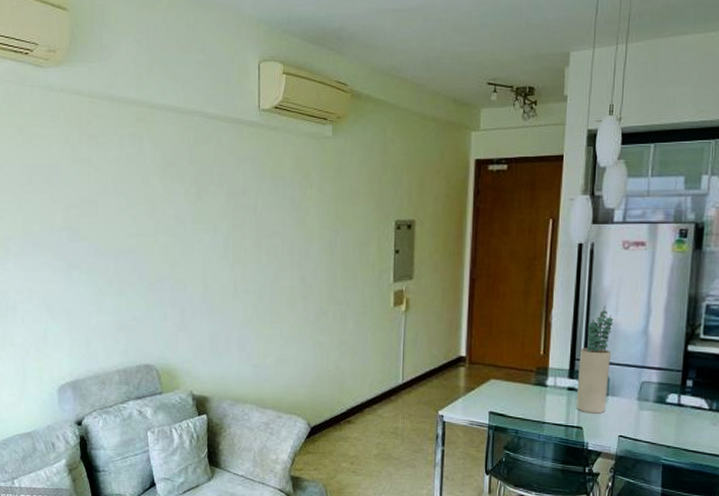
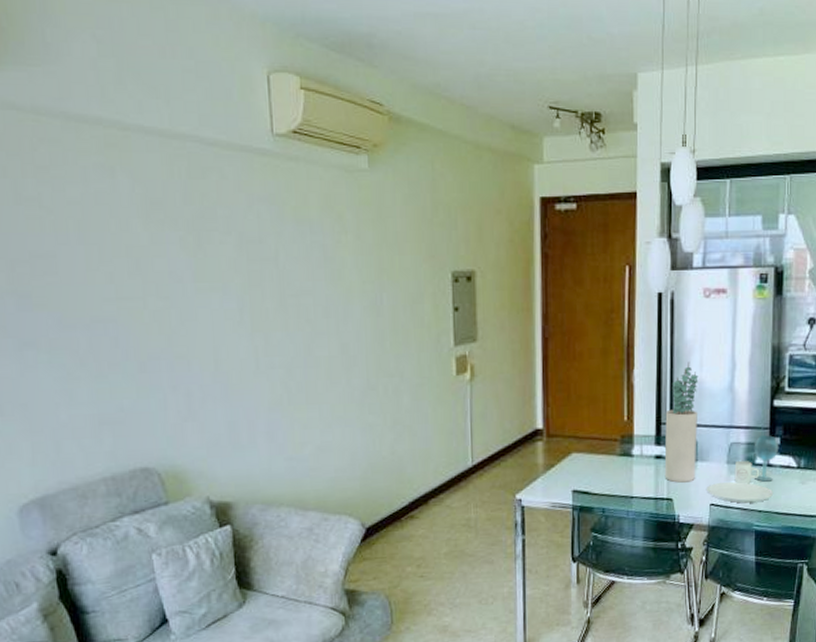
plate: none [616,417,684,438] -> present [707,482,774,504]
mug: none [644,398,670,421] -> present [734,460,760,484]
wine glass: none [665,377,690,420] -> present [754,435,778,482]

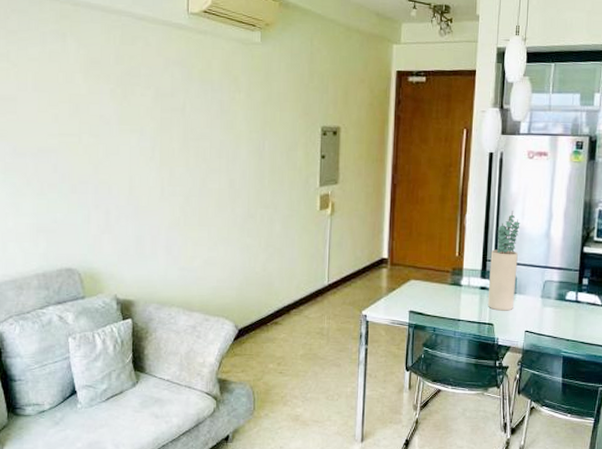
plate: present [707,482,774,504] -> none [523,314,581,332]
mug: present [734,460,760,484] -> none [547,295,569,316]
wine glass: present [754,435,778,482] -> none [565,276,586,315]

